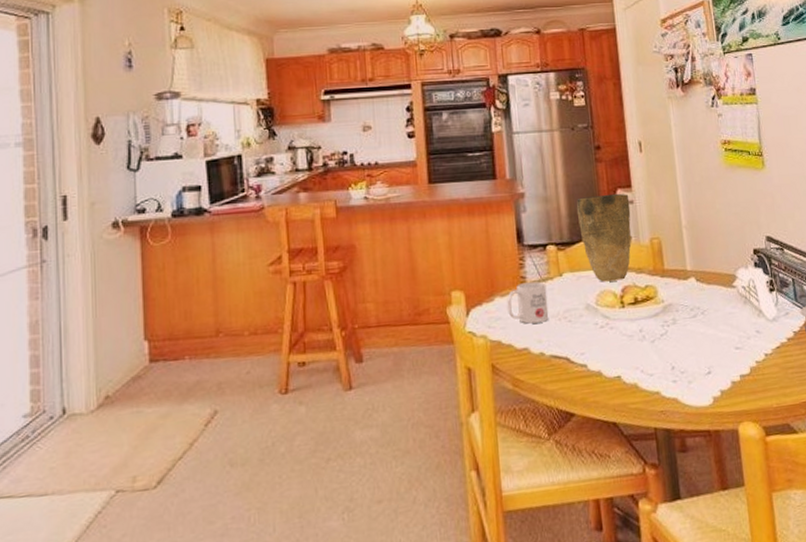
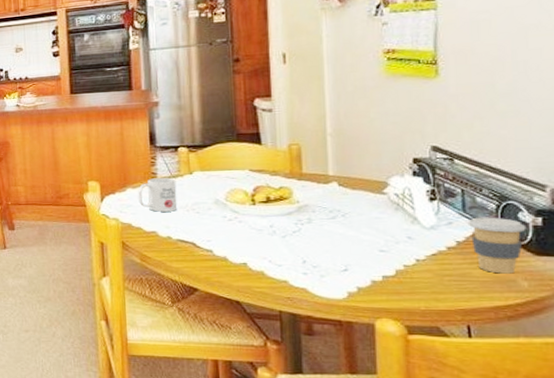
vase: present [576,193,632,282] -> none [210,102,269,181]

